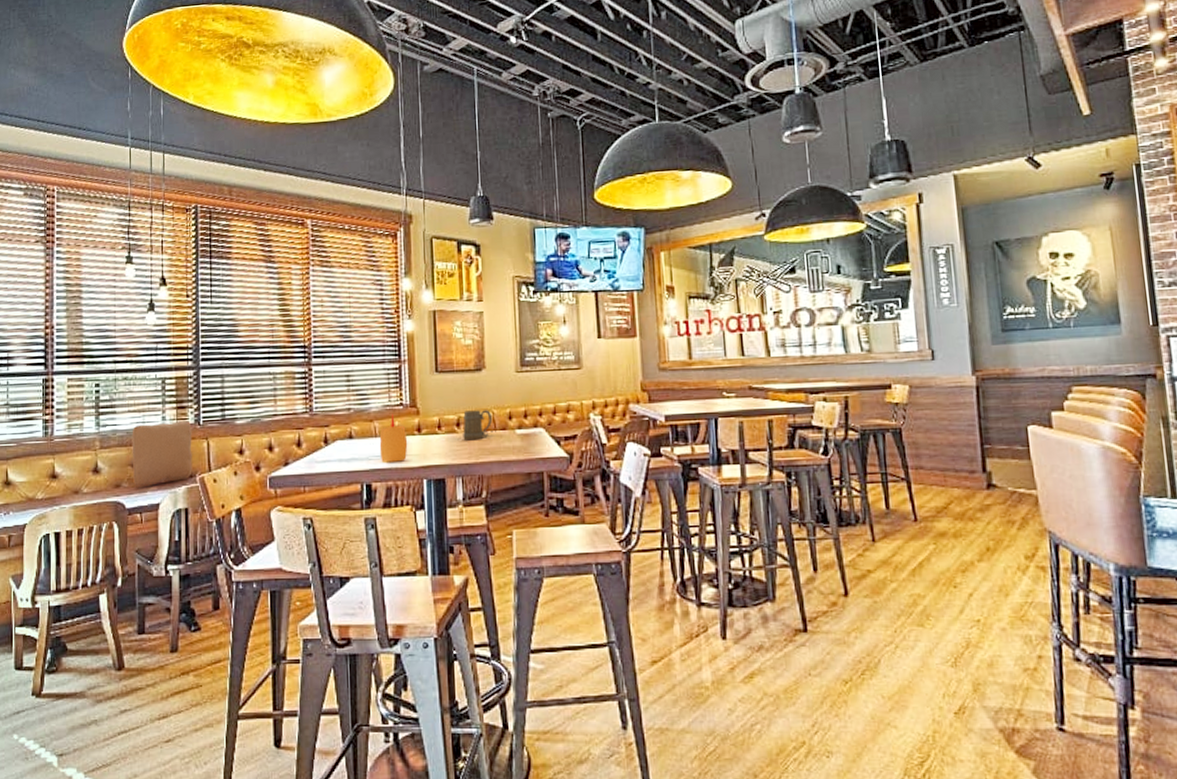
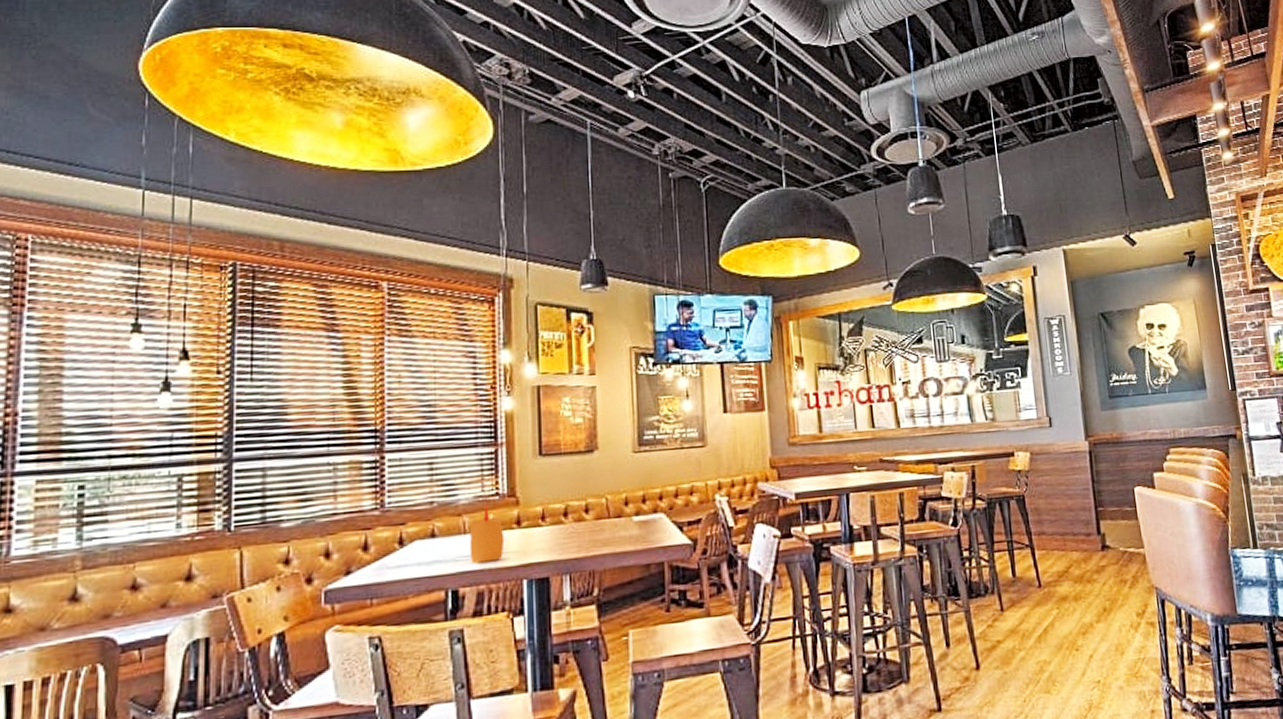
pillow: present [132,421,192,488] -> none [129,527,219,617]
beer mug: present [463,410,493,441] -> none [571,496,606,532]

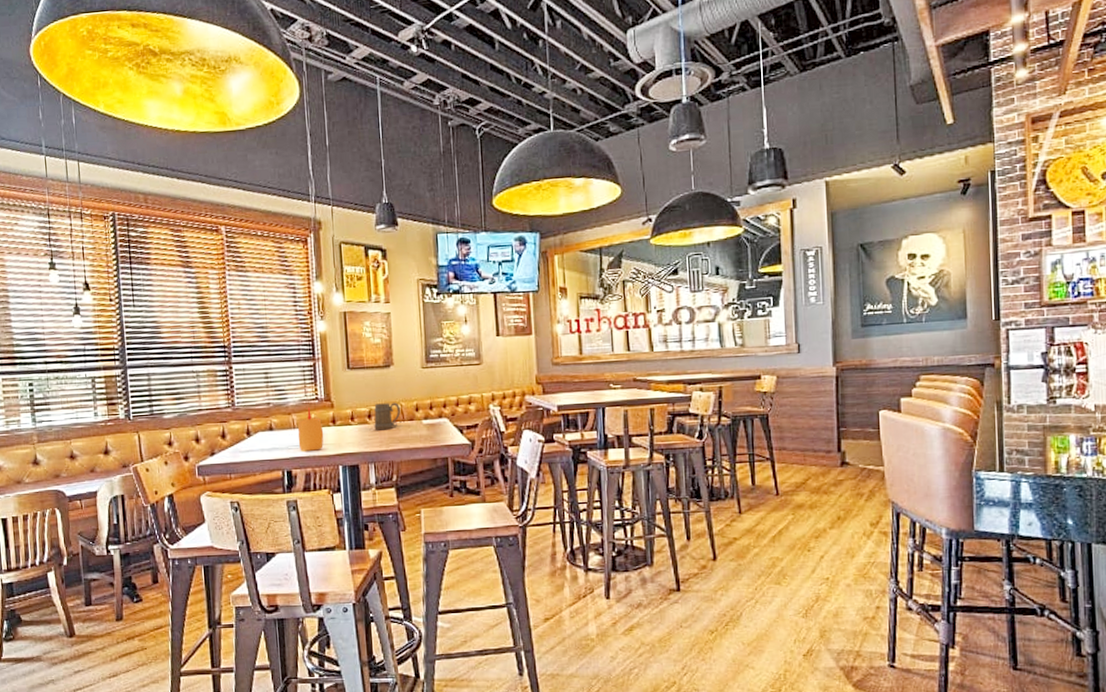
beer mug: none [571,496,606,532] -> present [374,402,401,431]

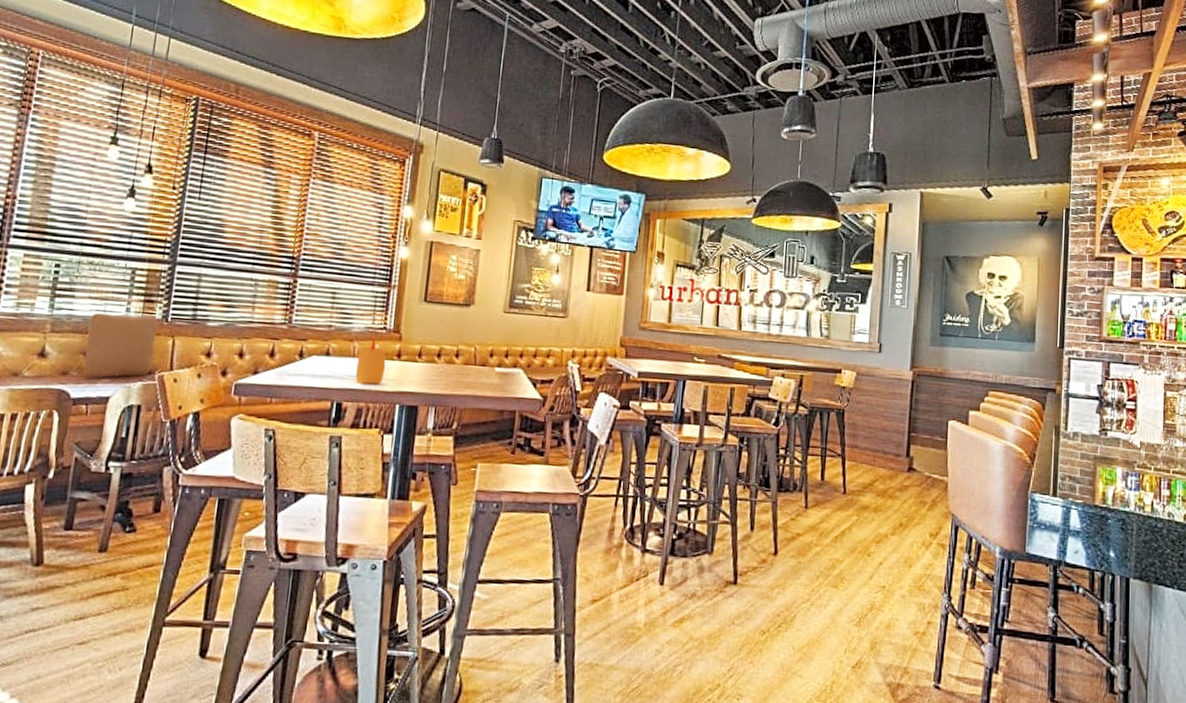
pillow: none [67,416,126,477] -> present [83,313,158,379]
beer mug: present [374,402,401,431] -> none [442,343,475,373]

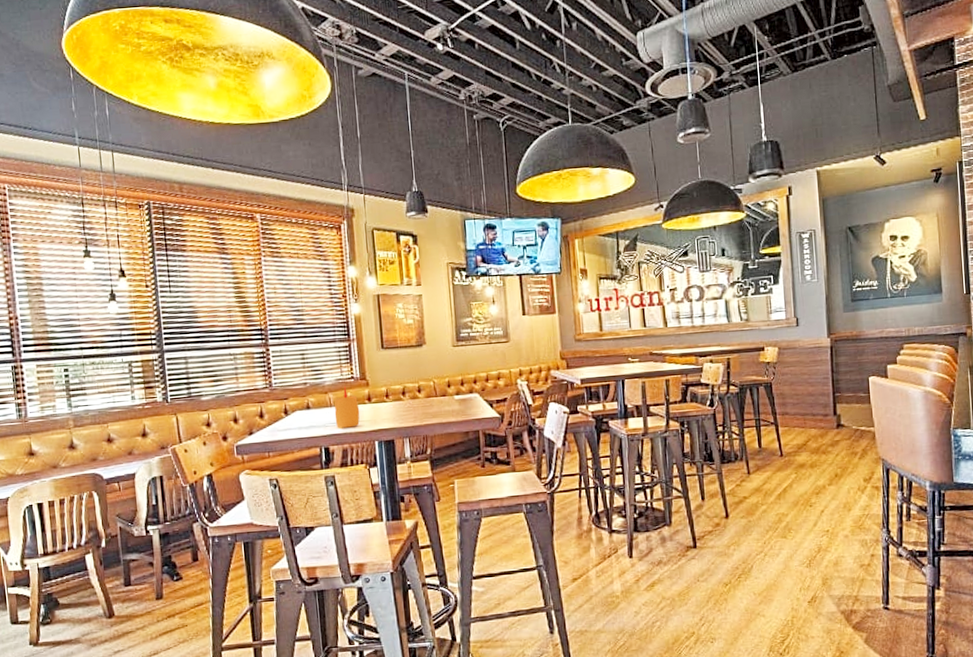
pillow: present [83,313,158,379] -> none [103,399,164,460]

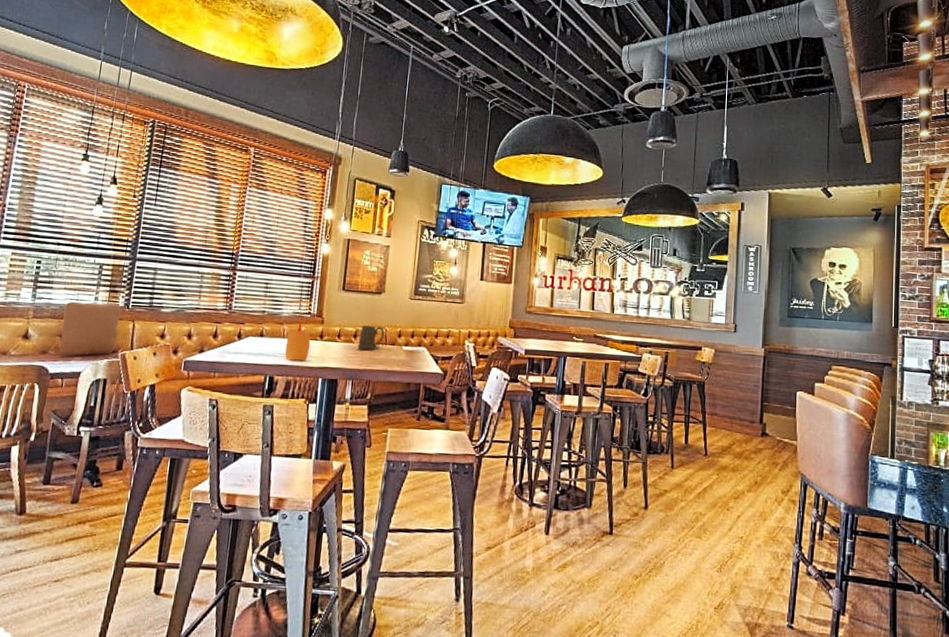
pillow: none [103,399,164,460] -> present [59,301,121,357]
beer mug: none [408,380,434,407] -> present [357,325,385,351]

